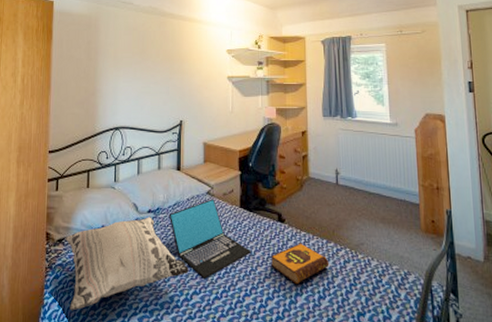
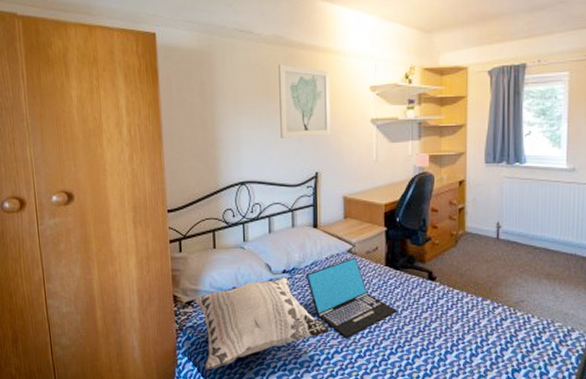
wall art: none [152,29,194,90] -> present [279,64,331,138]
hardback book: present [270,243,330,283] -> none [418,301,484,342]

